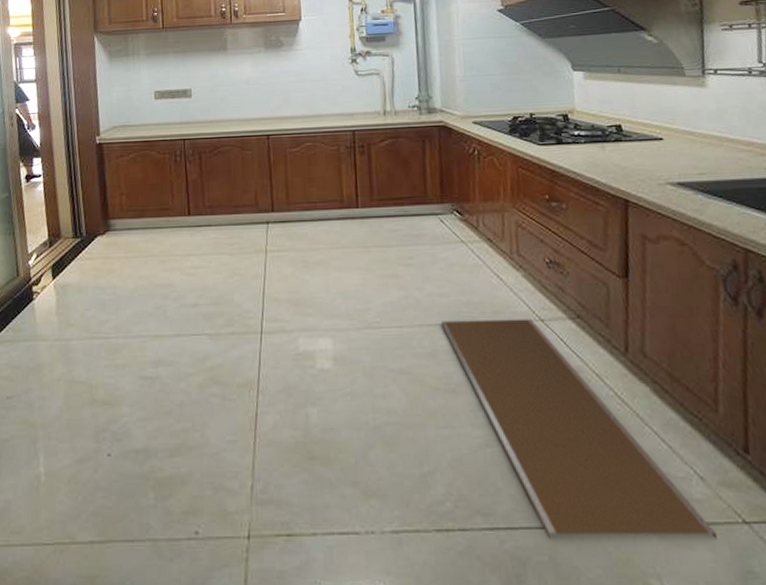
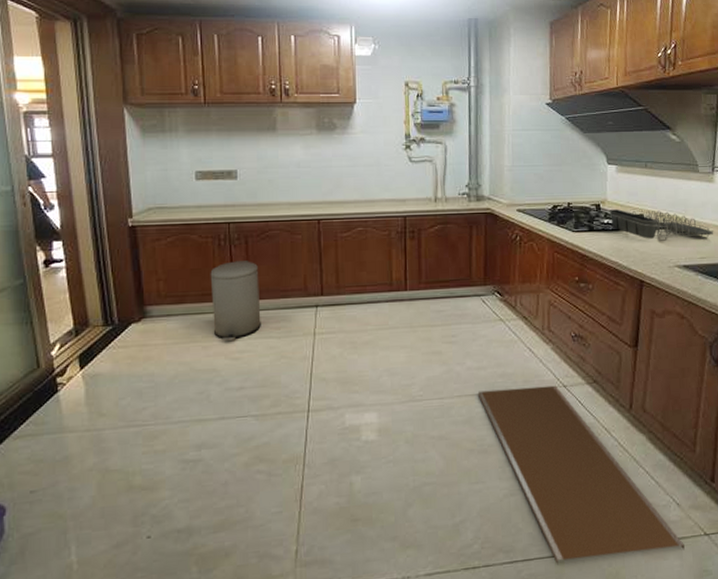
pedal bin: none [167,176,214,256] -> present [210,261,261,341]
dish rack: none [579,119,713,155] -> present [609,209,714,241]

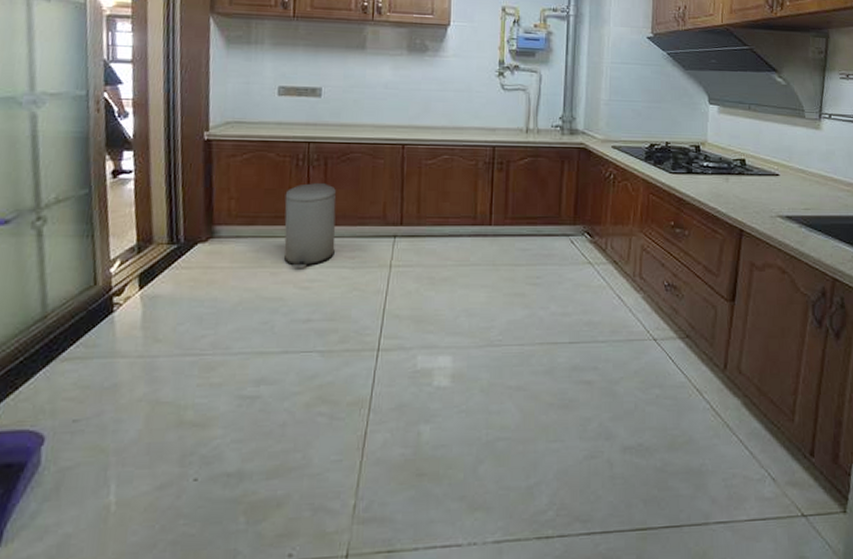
door mat: present [477,385,685,566] -> none [560,338,779,541]
dish rack: present [609,209,714,241] -> none [709,152,820,189]

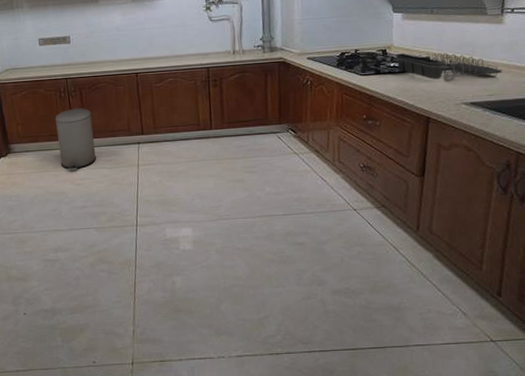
dish rack: none [709,152,820,189] -> present [395,53,503,81]

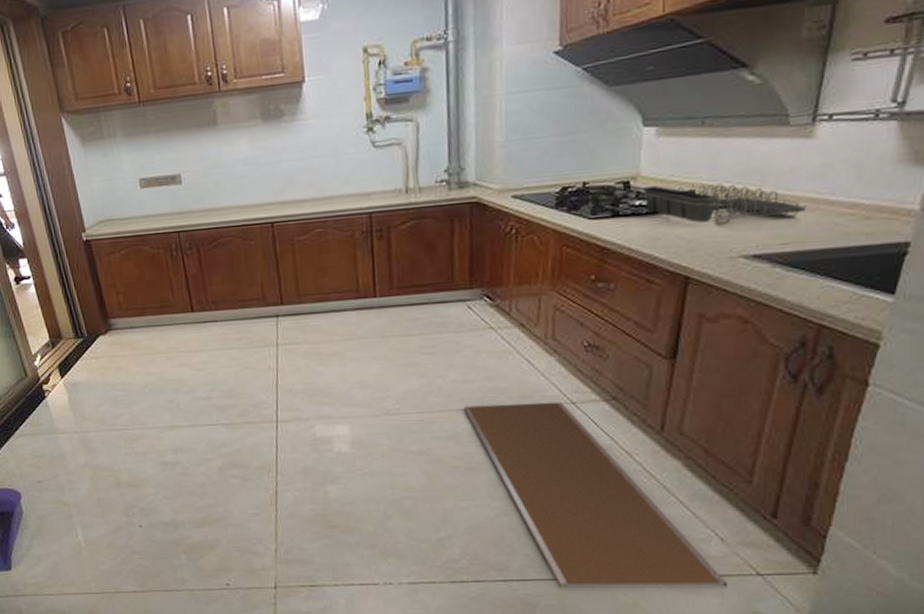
pedal bin: present [55,108,96,171] -> none [166,270,222,352]
door mat: none [276,209,471,357] -> present [463,402,727,589]

